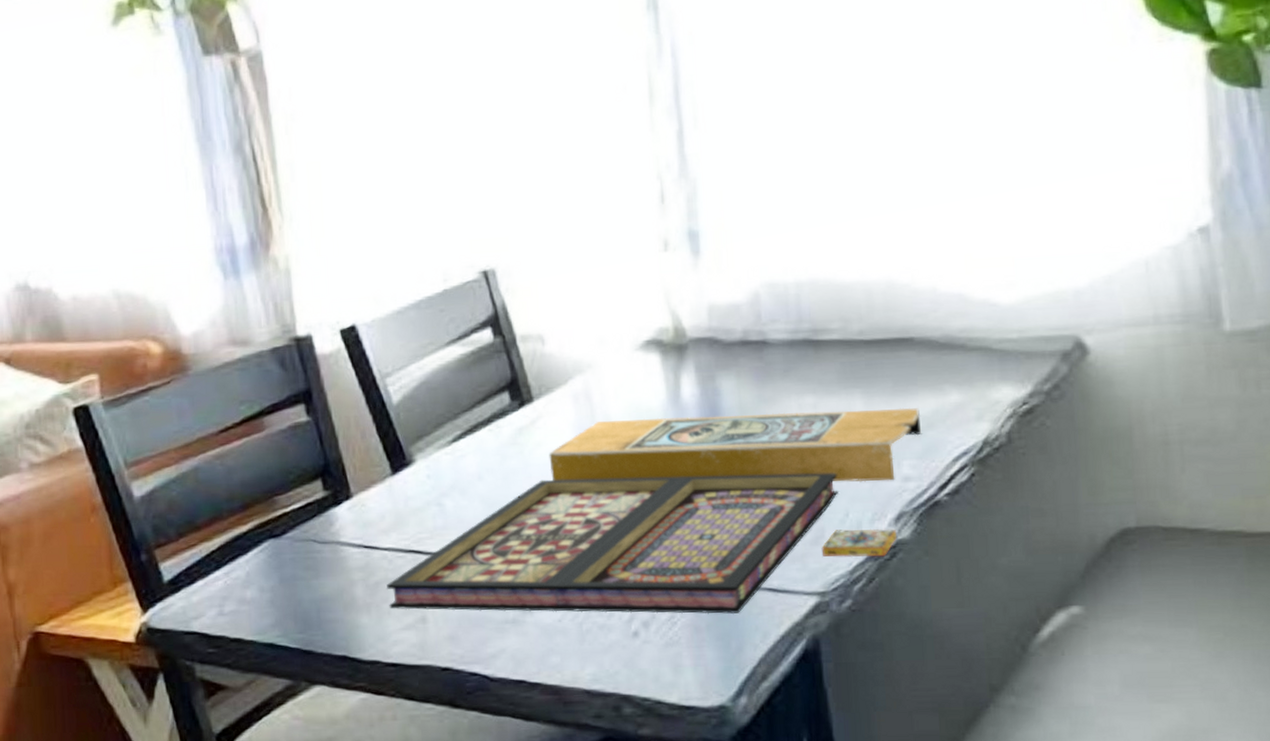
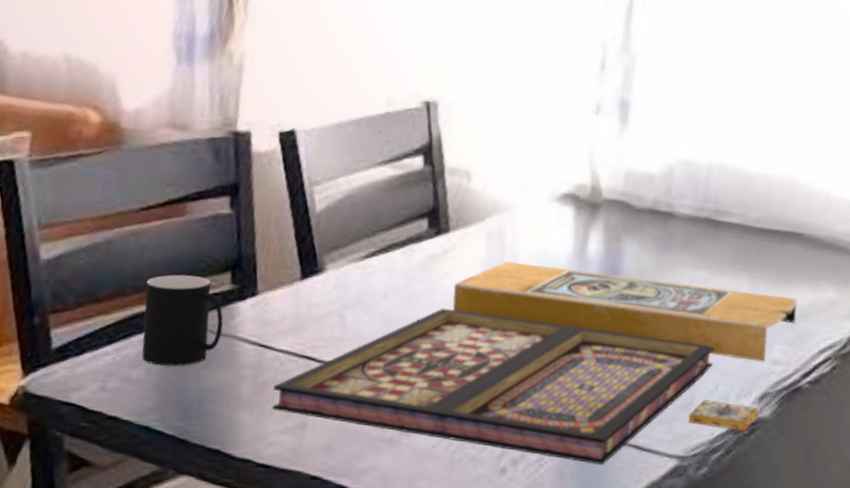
cup: none [240,488,325,582] -> present [141,274,224,367]

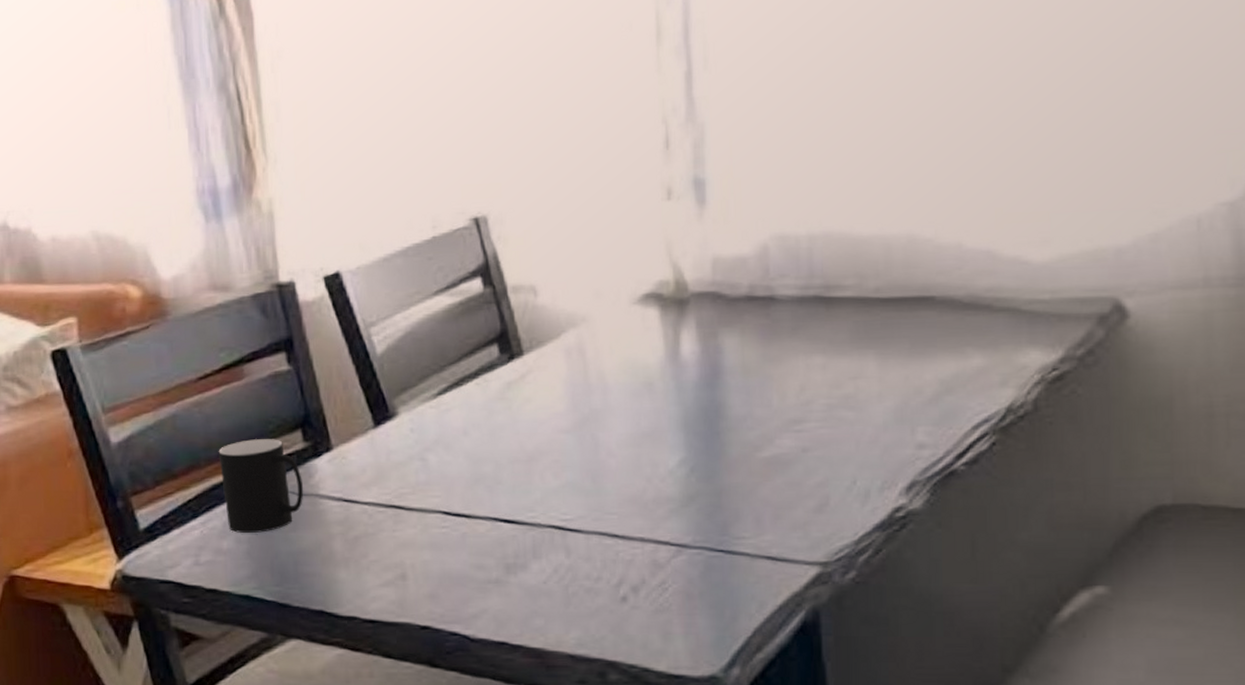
board game: present [272,261,798,466] -> none [366,370,939,583]

